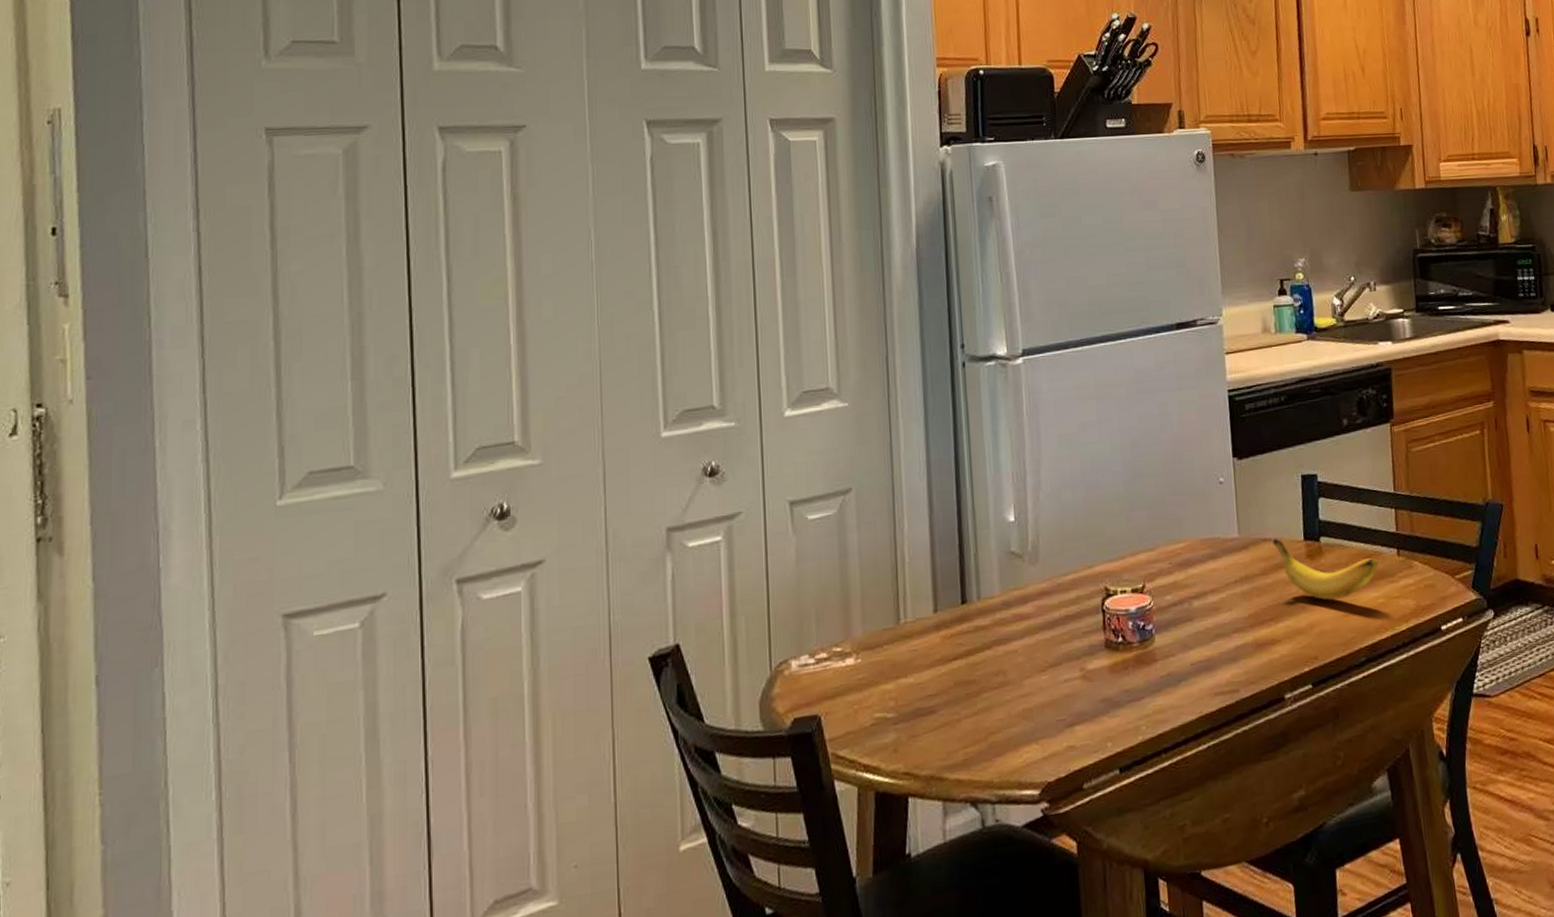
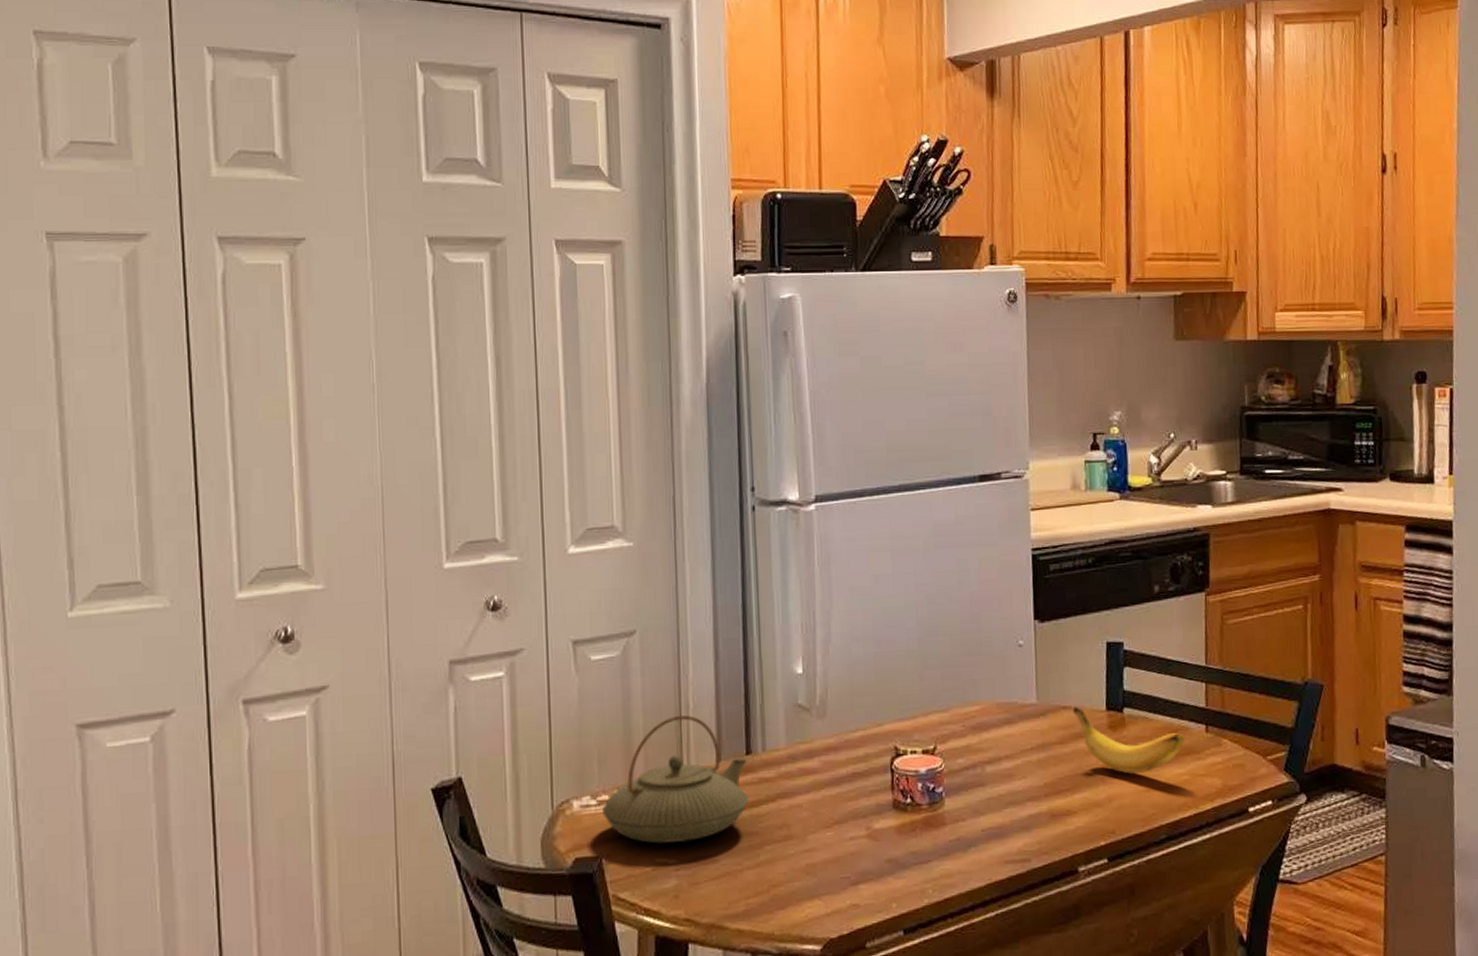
teapot: none [821,568,965,698] -> present [602,715,749,844]

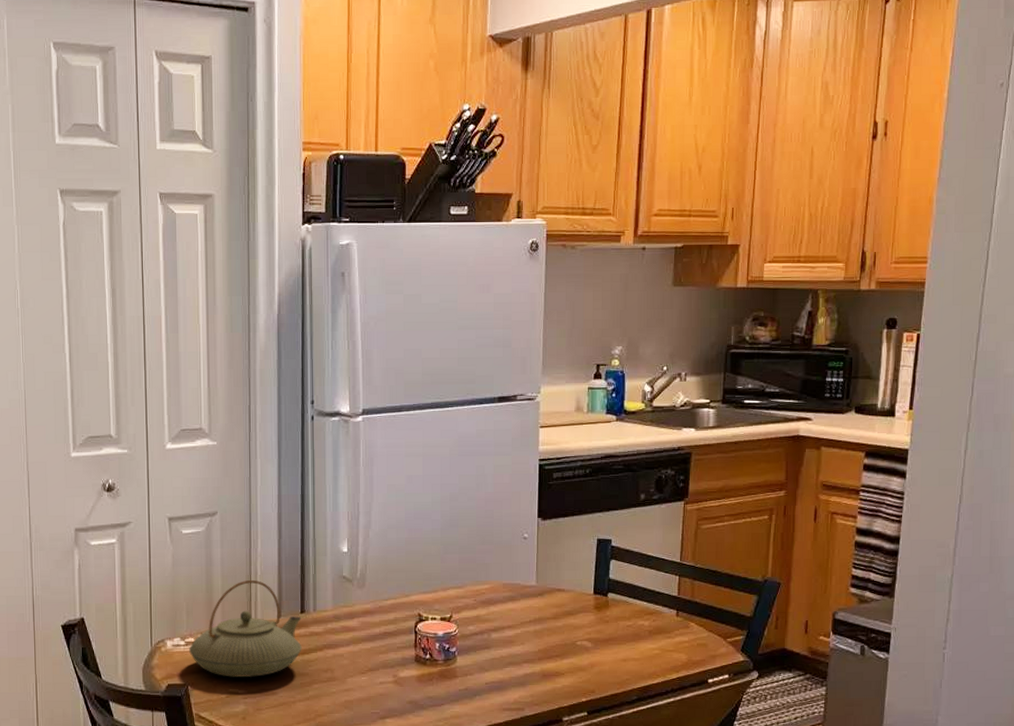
banana: present [1073,706,1185,774] -> none [566,589,658,646]

